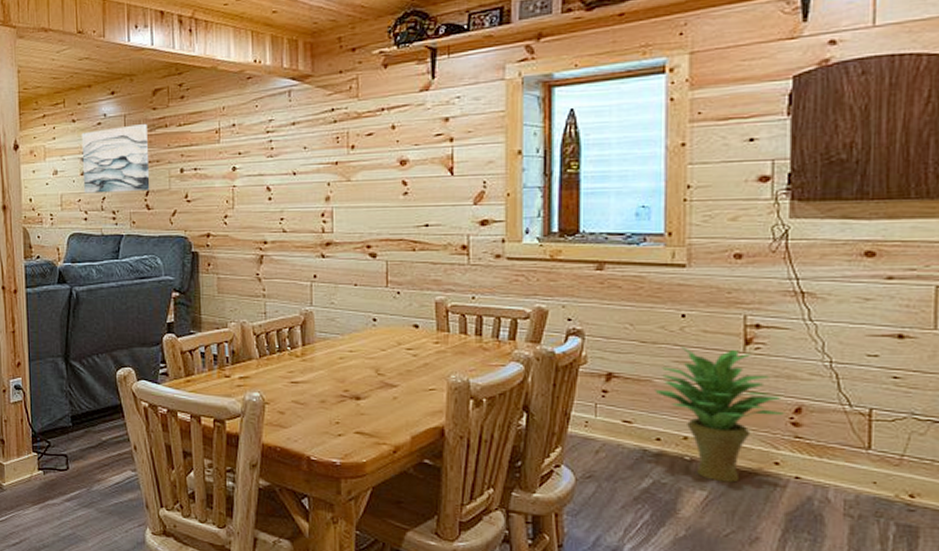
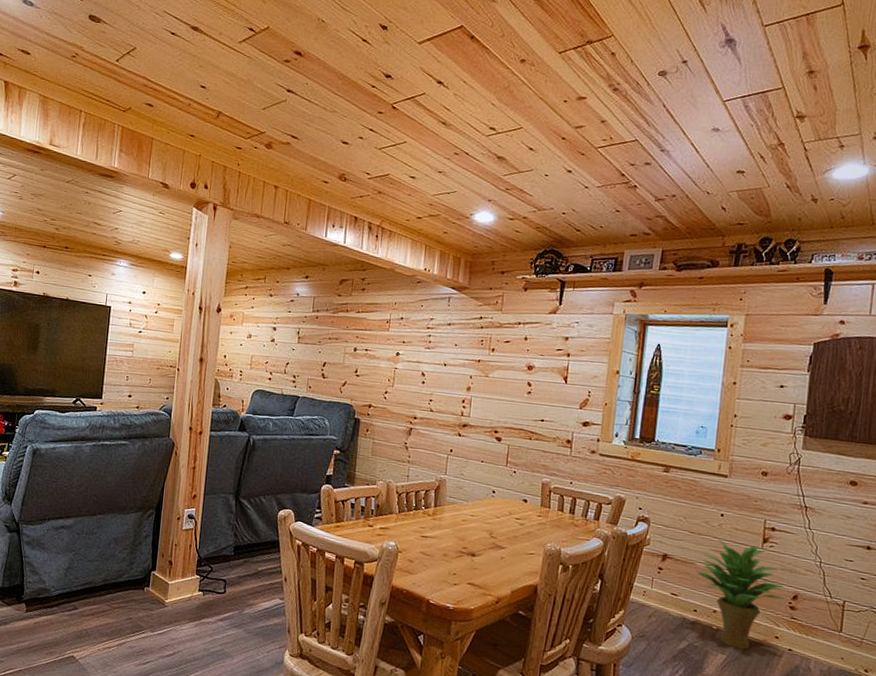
wall art: present [81,124,150,194] -> none [272,306,332,363]

